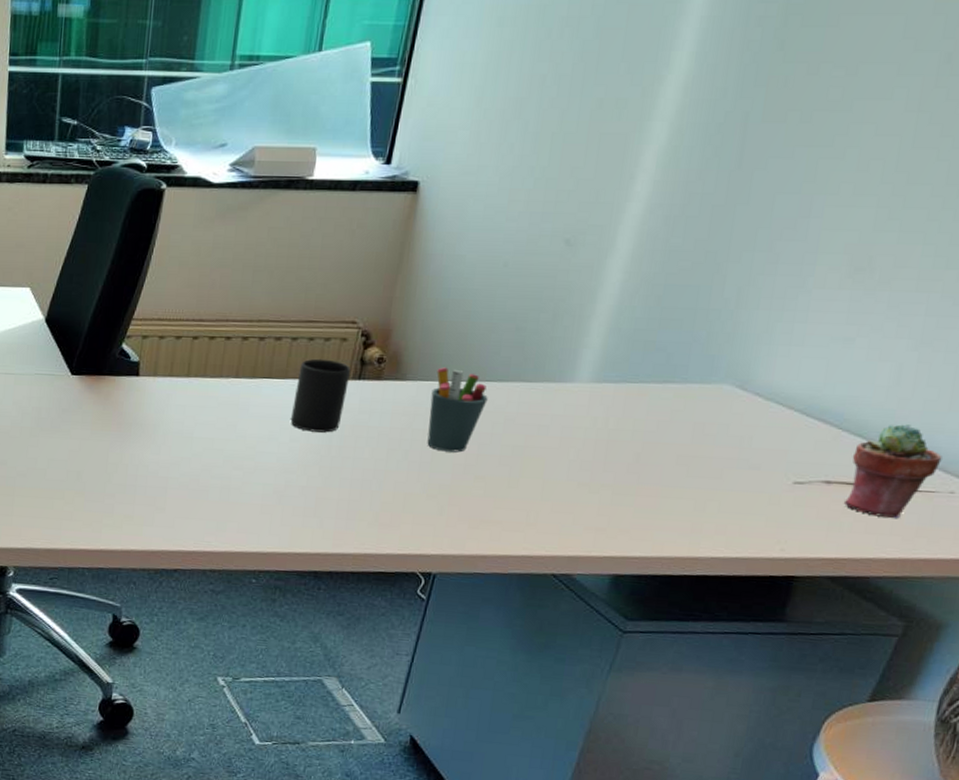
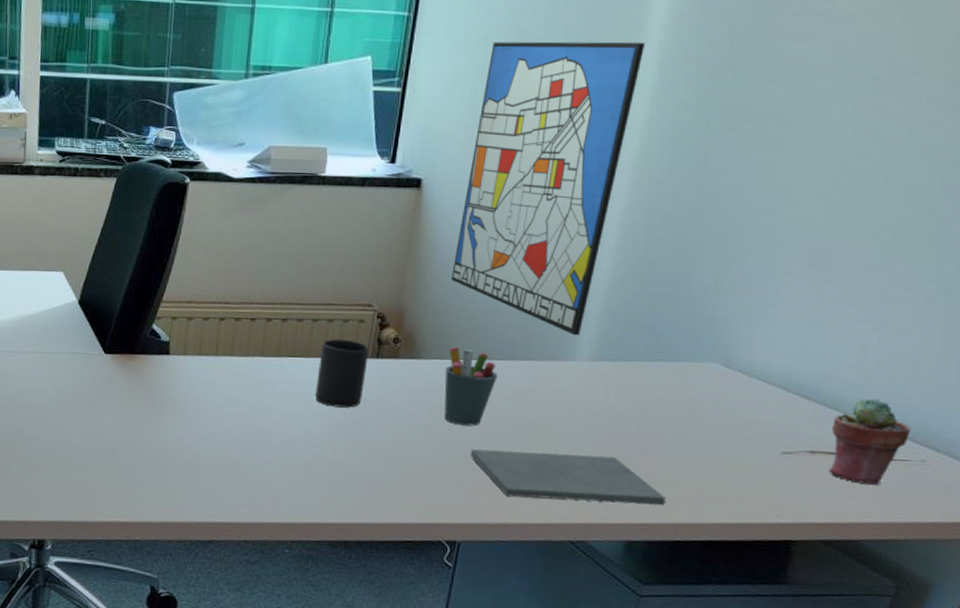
wall art: none [444,19,685,356] -> present [451,41,646,336]
notepad: none [452,477,660,538] -> present [470,449,665,506]

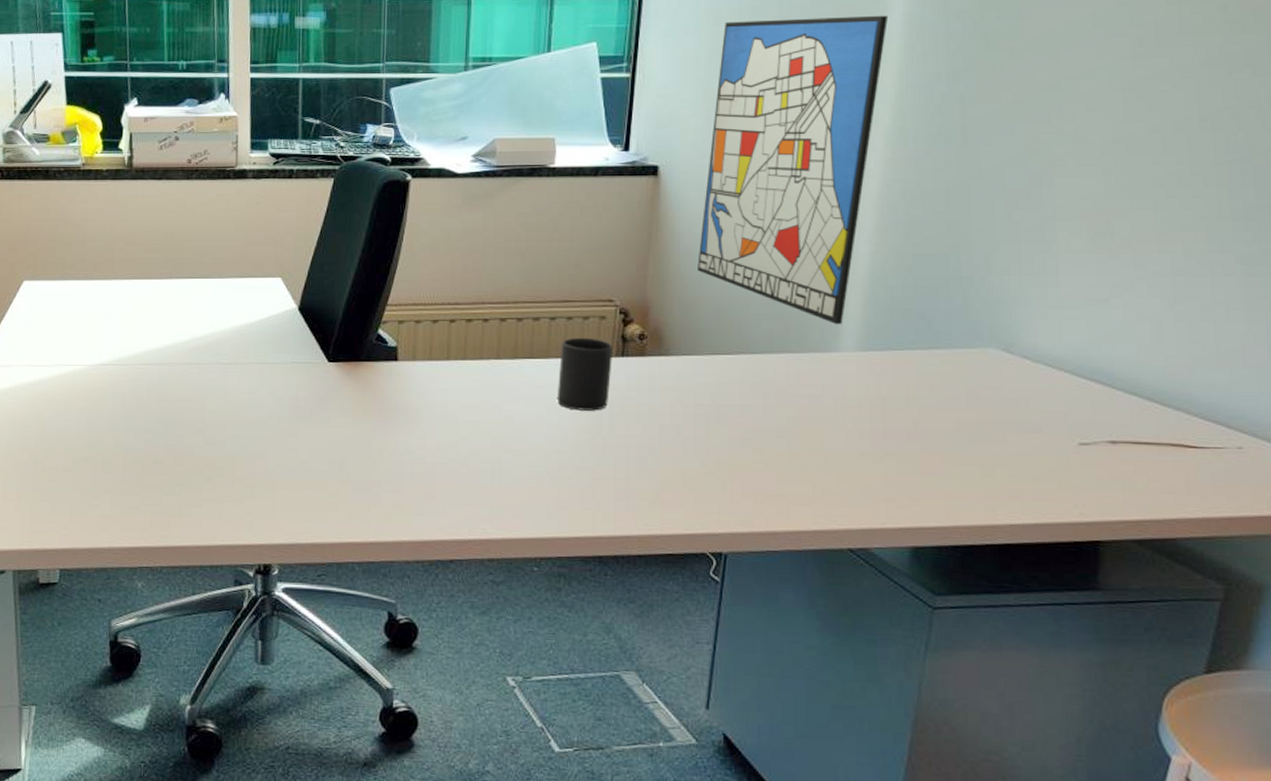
pen holder: present [444,347,498,426] -> none [697,341,755,426]
notepad: present [470,449,665,506] -> none [731,451,953,507]
potted succulent: present [828,398,911,486] -> none [1132,381,1222,477]

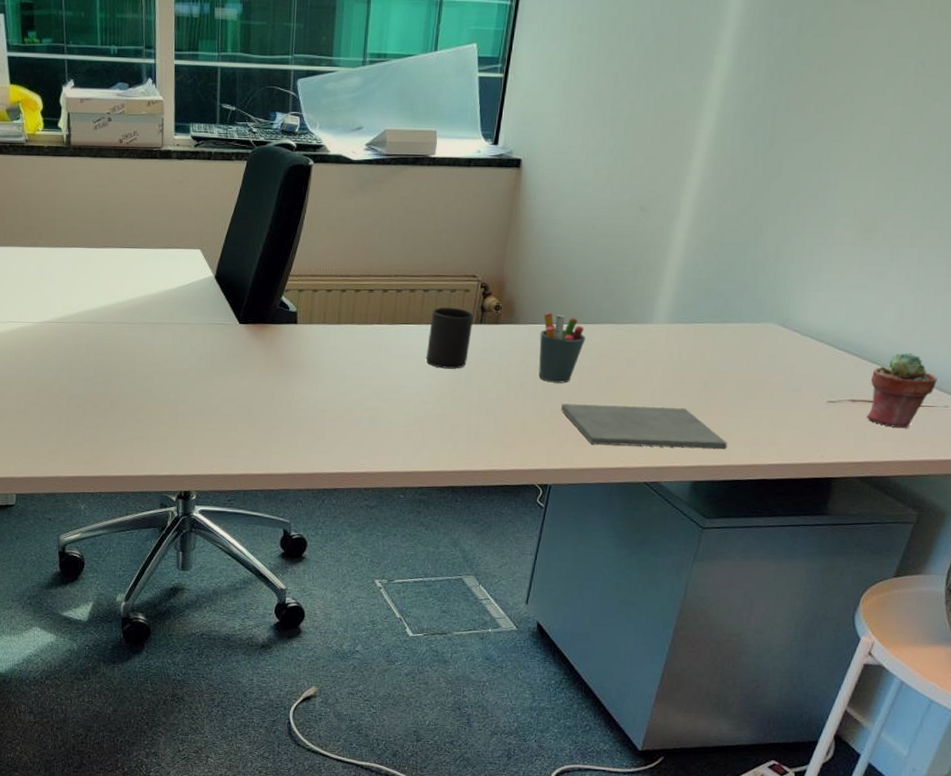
wall art: present [697,15,889,325] -> none [546,28,723,301]
pen holder: none [697,341,755,426] -> present [538,312,586,383]
notepad: none [731,451,953,507] -> present [560,403,727,450]
potted succulent: none [1132,381,1222,477] -> present [866,352,938,429]

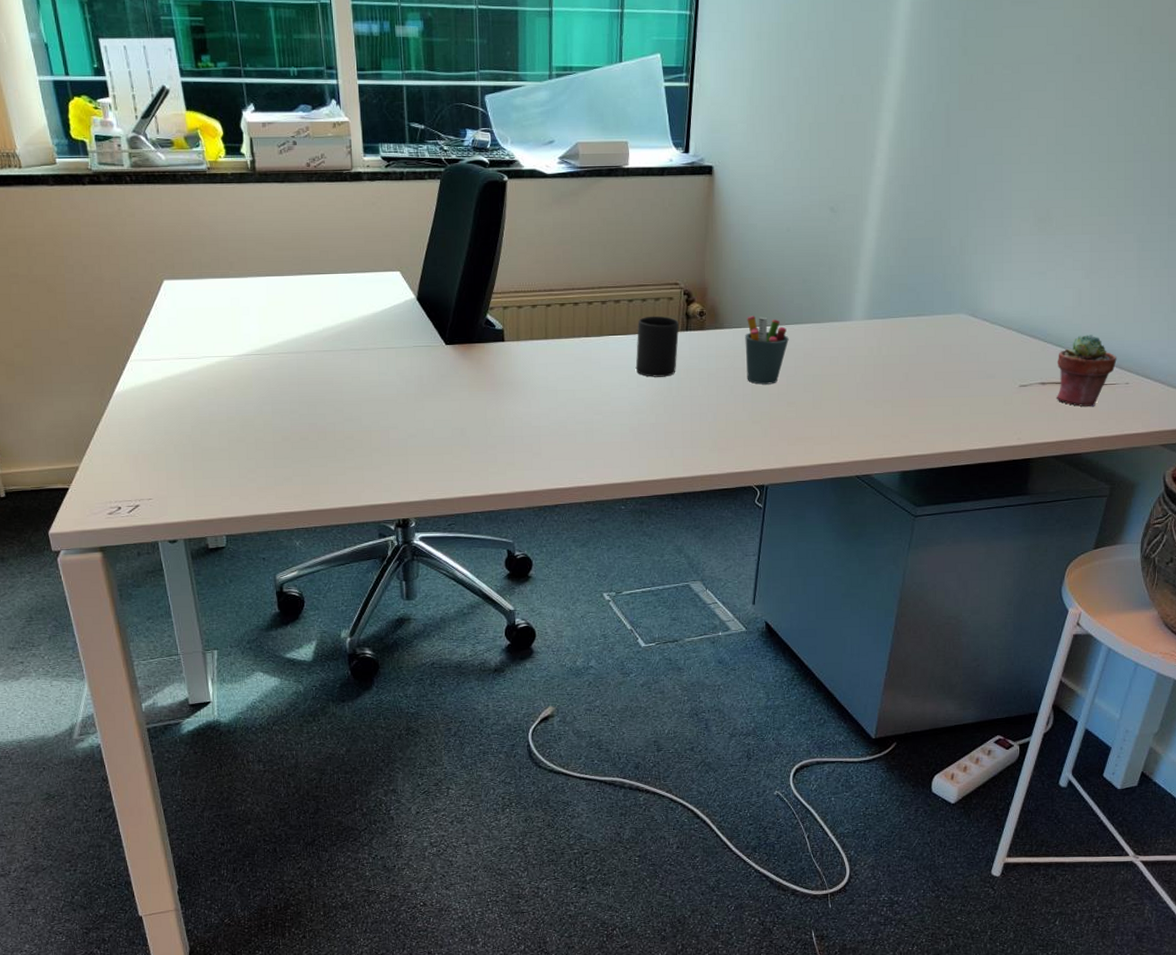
notepad: present [560,403,727,450] -> none [770,400,931,443]

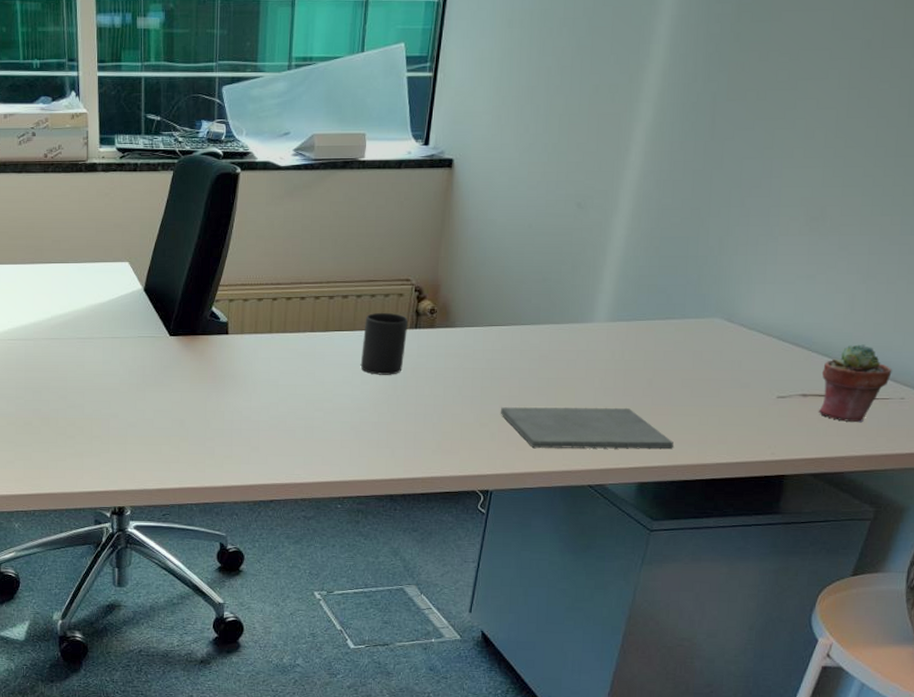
pen holder: present [745,316,789,385] -> none [476,315,524,386]
notepad: none [770,400,931,443] -> present [500,407,674,450]

